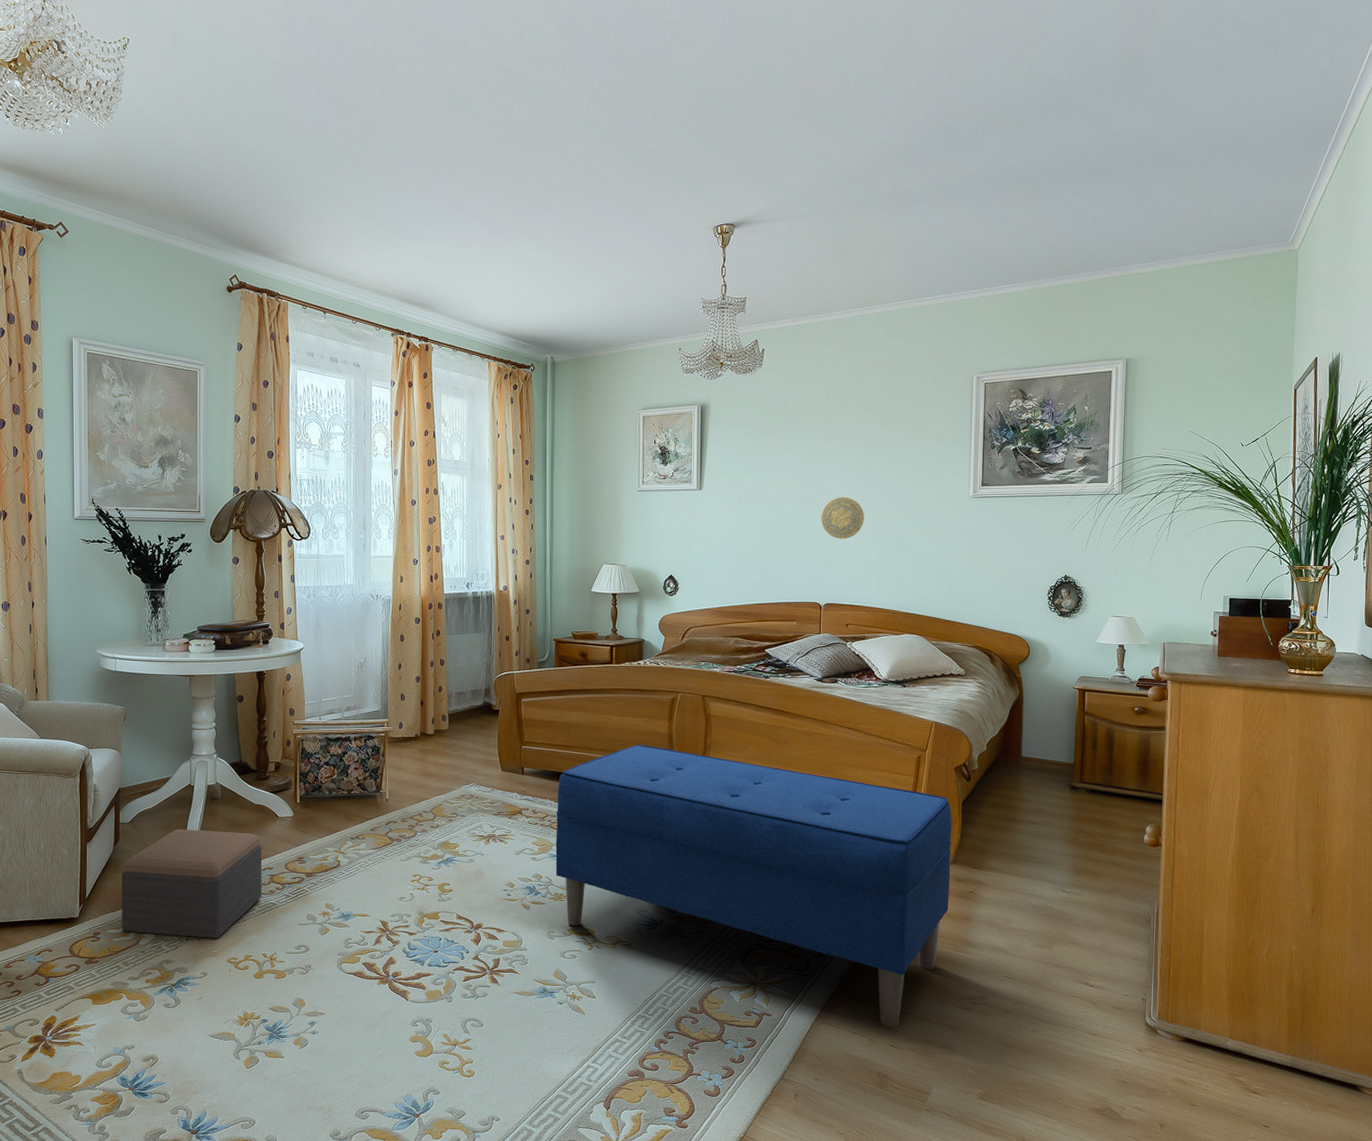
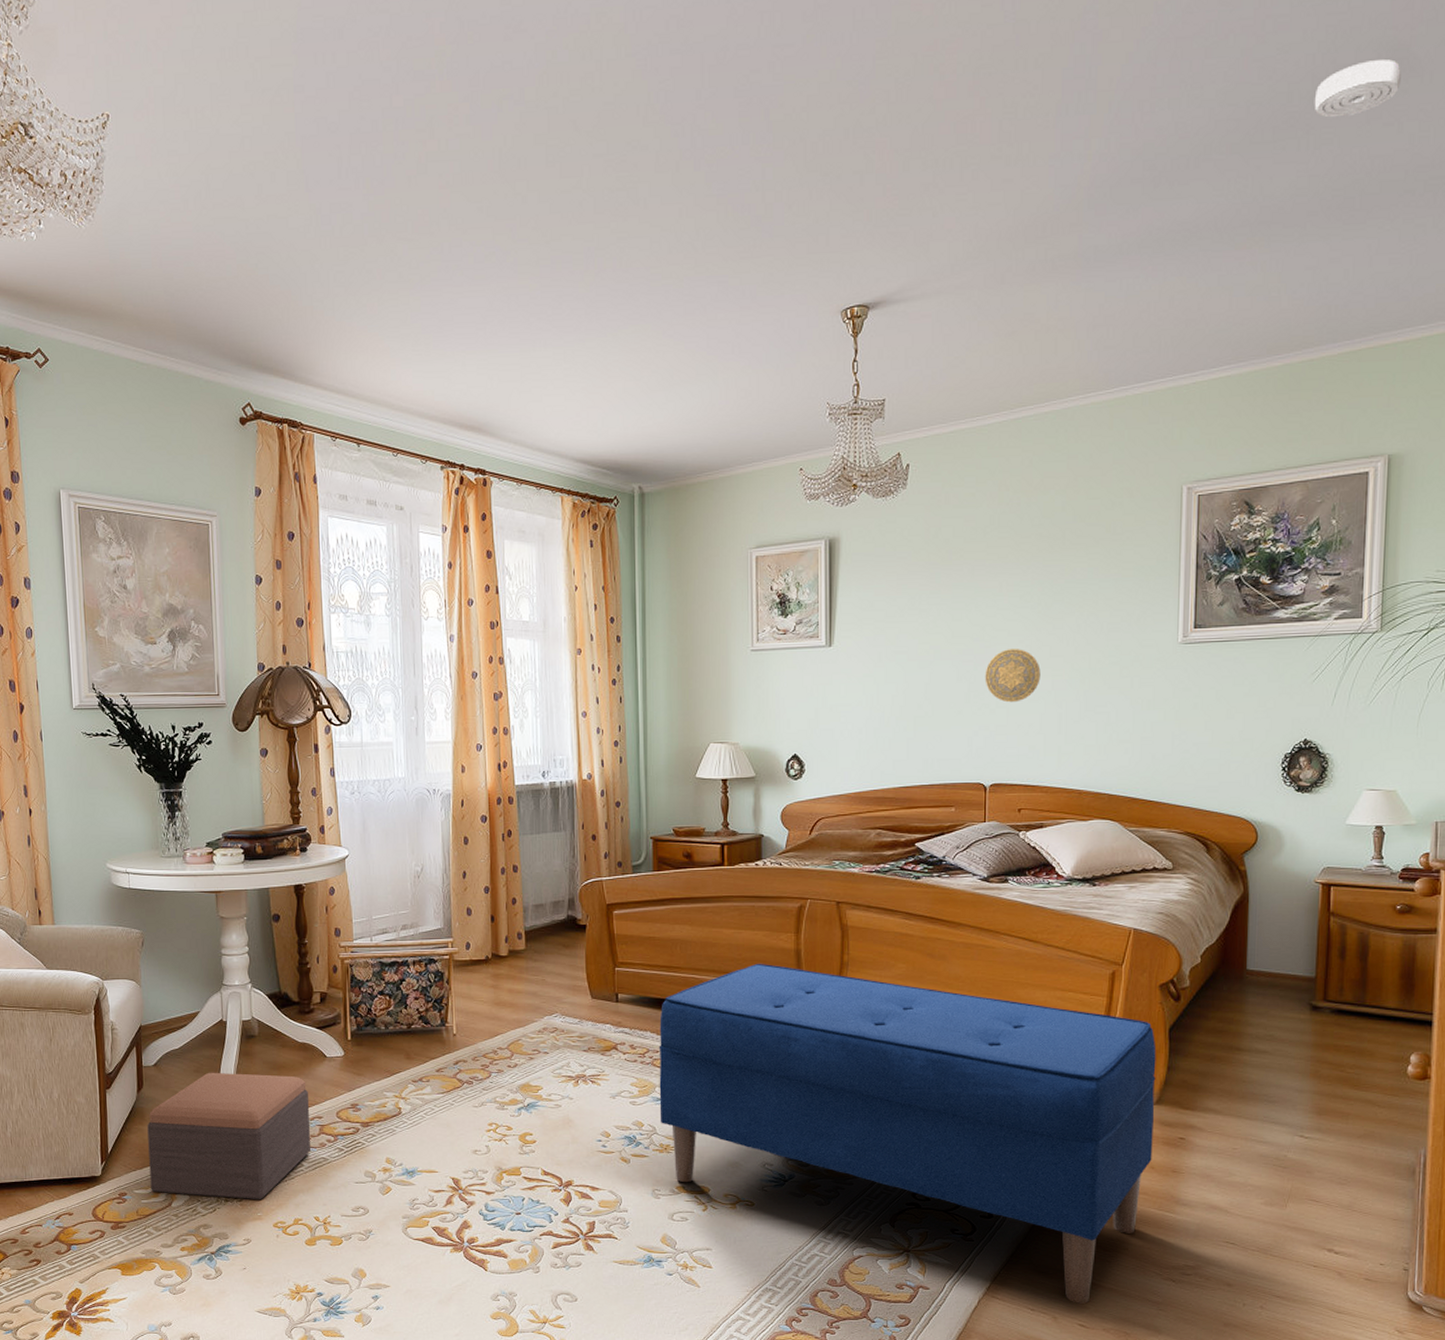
smoke detector: none [1070,63,1133,104] -> present [1314,59,1401,118]

